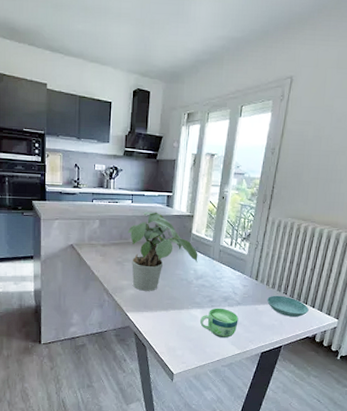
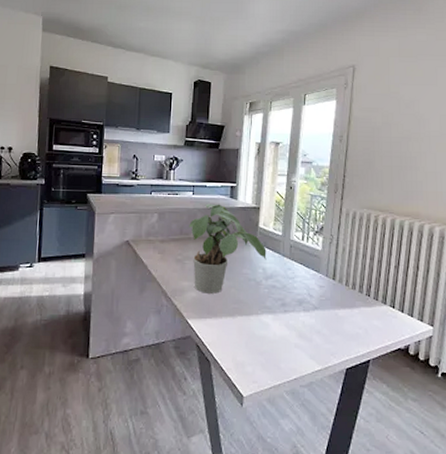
cup: present [199,308,239,339] -> none [271,313,316,351]
saucer: present [267,295,309,318] -> none [348,297,397,325]

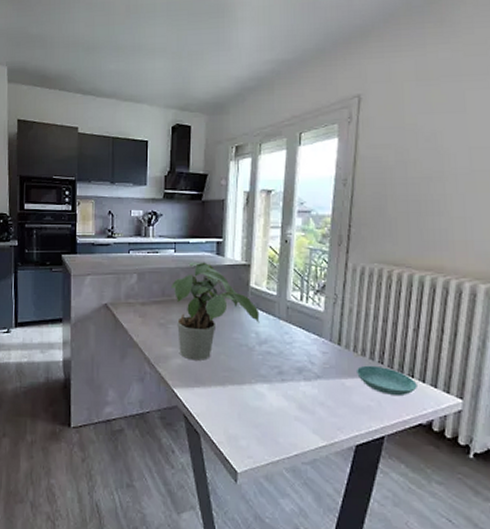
saucer: none [348,297,397,325] -> present [357,365,417,397]

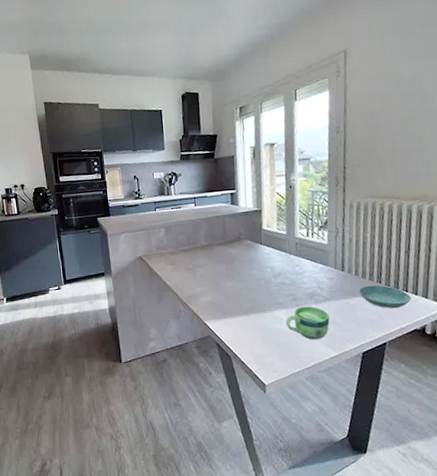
potted plant: present [170,262,260,360] -> none [194,211,274,297]
cup: none [267,382,320,425] -> present [285,306,330,340]

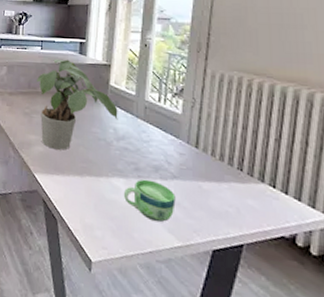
potted plant: none [194,211,274,297] -> present [36,59,118,150]
saucer: present [359,285,411,309] -> none [215,170,279,206]

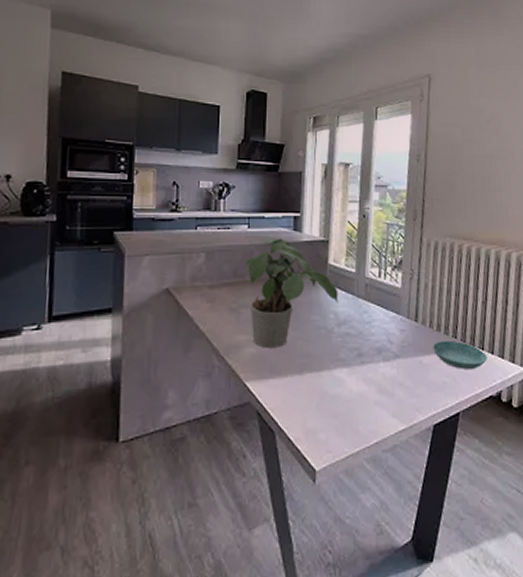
cup: present [123,179,176,222] -> none [346,364,399,409]
saucer: none [215,170,279,206] -> present [433,340,487,370]

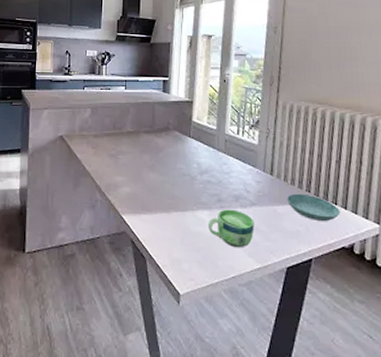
potted plant: present [243,238,339,348] -> none [121,98,201,189]
cup: none [346,364,399,409] -> present [207,209,254,248]

